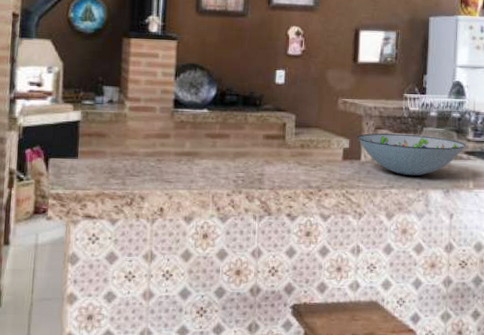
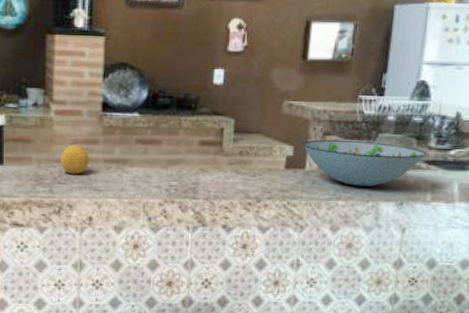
fruit: none [133,139,161,167] -> present [60,144,89,175]

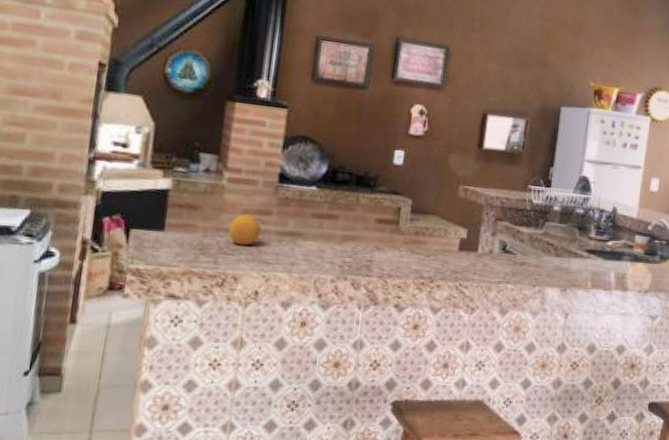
decorative bowl: present [302,139,426,187] -> none [475,224,587,272]

